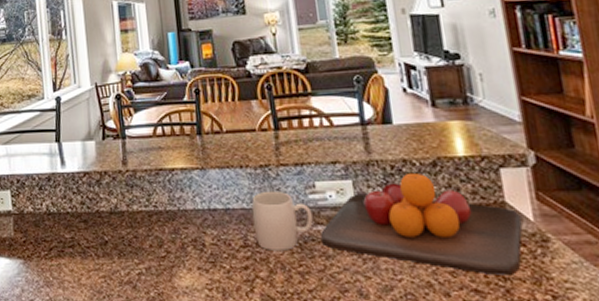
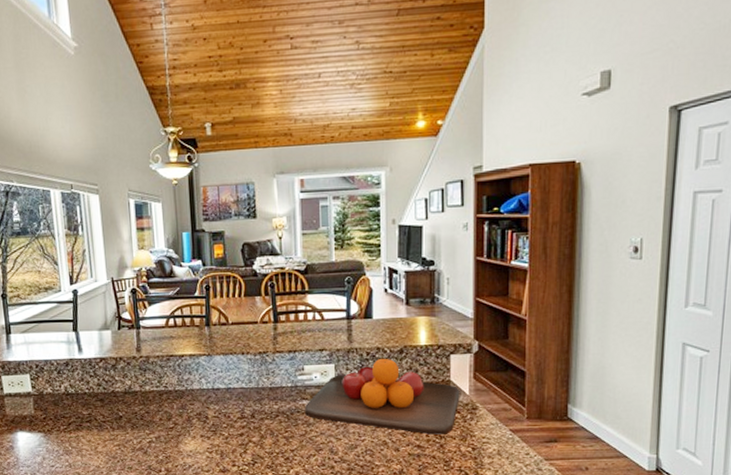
mug: present [251,190,313,251] -> none [249,373,299,421]

